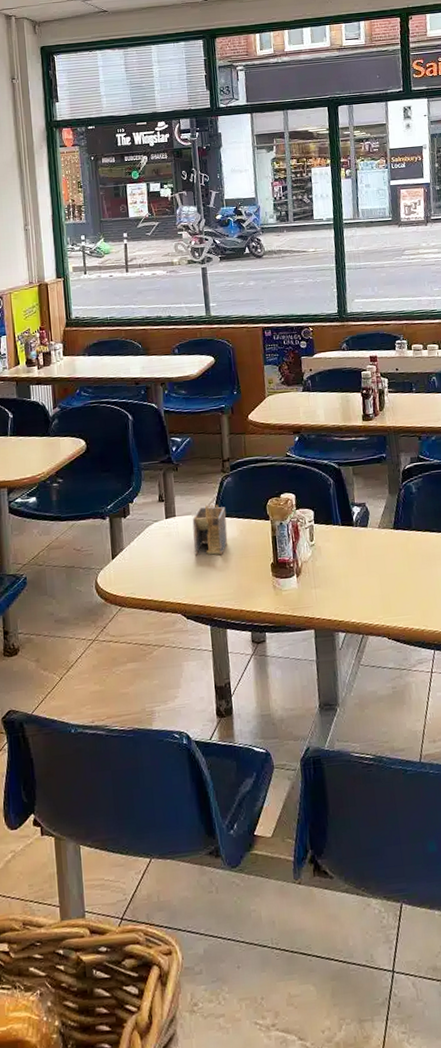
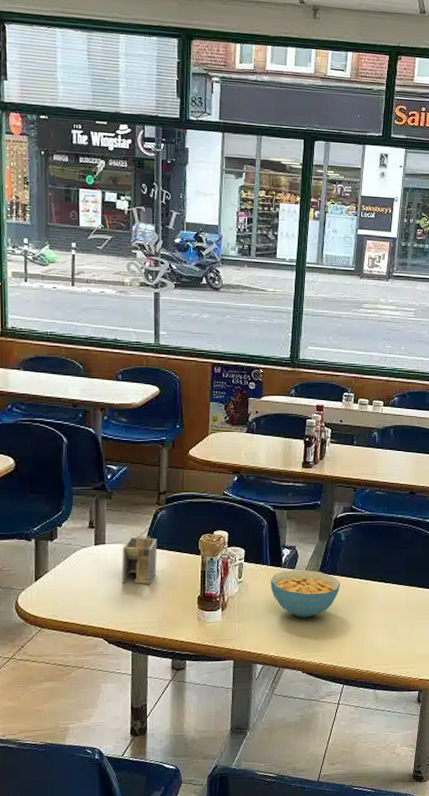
cereal bowl: none [343,527,418,579] -> present [270,570,341,618]

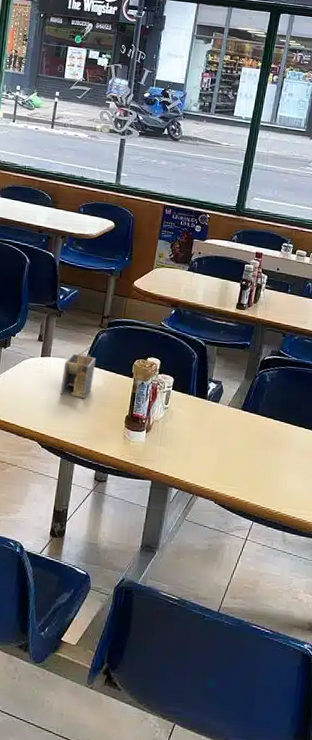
cereal bowl: present [270,570,341,618] -> none [193,403,261,451]

